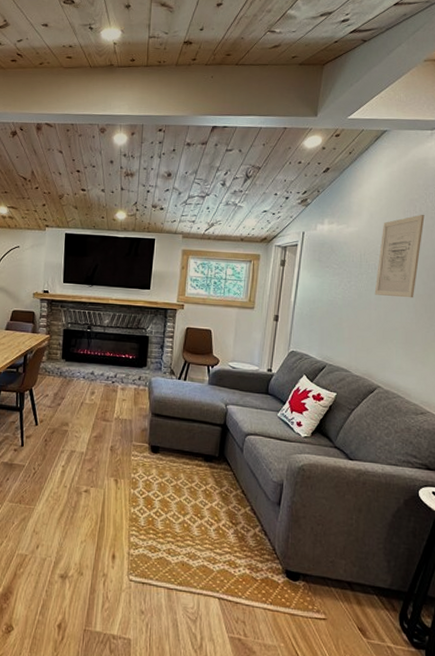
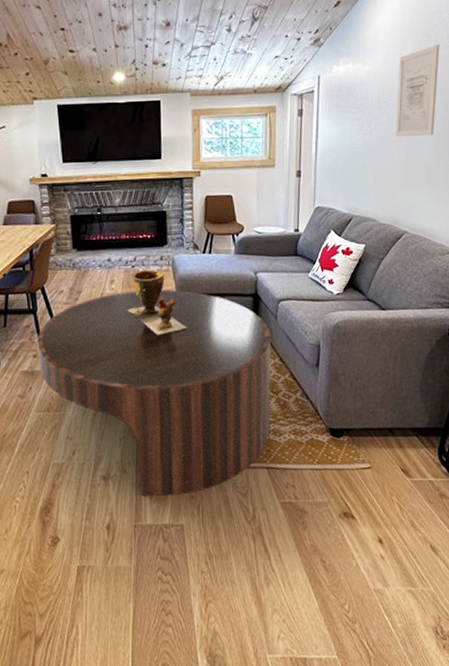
coffee table: none [17,404,235,609] -> present [37,289,271,497]
clay pot: none [104,387,156,449] -> present [128,270,187,335]

